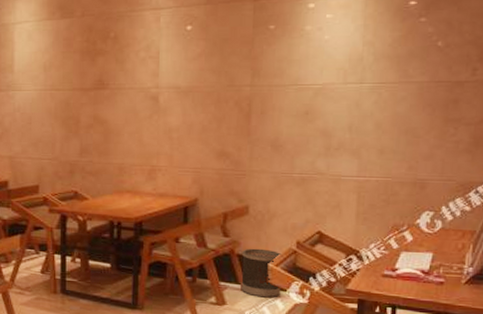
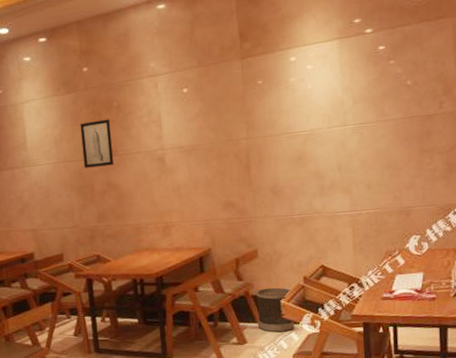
wall art: none [71,49,105,99] -> present [80,119,114,168]

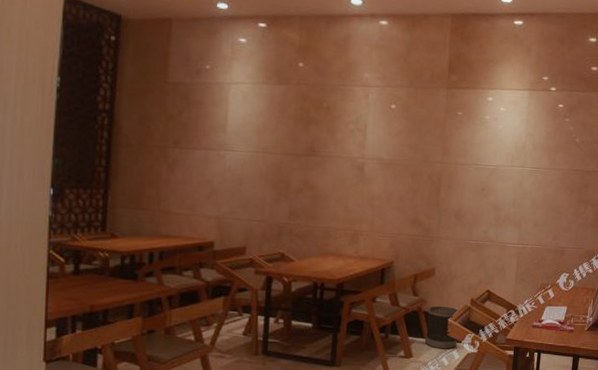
wall art: present [80,119,114,168] -> none [283,117,318,165]

